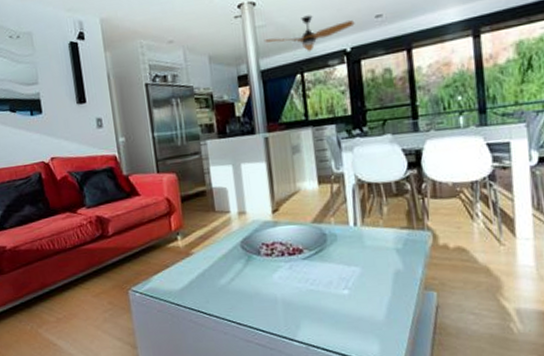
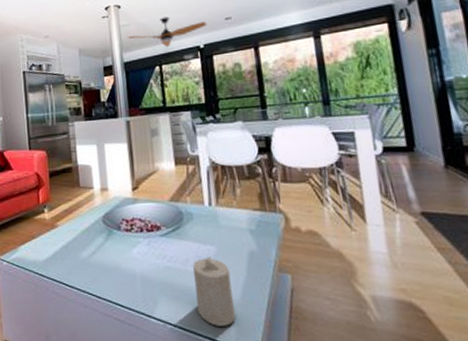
candle: none [337,278,380,346] -> present [193,256,236,326]

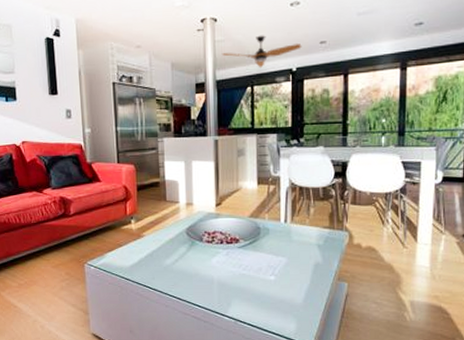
candle: present [193,256,236,326] -> none [264,266,297,323]

